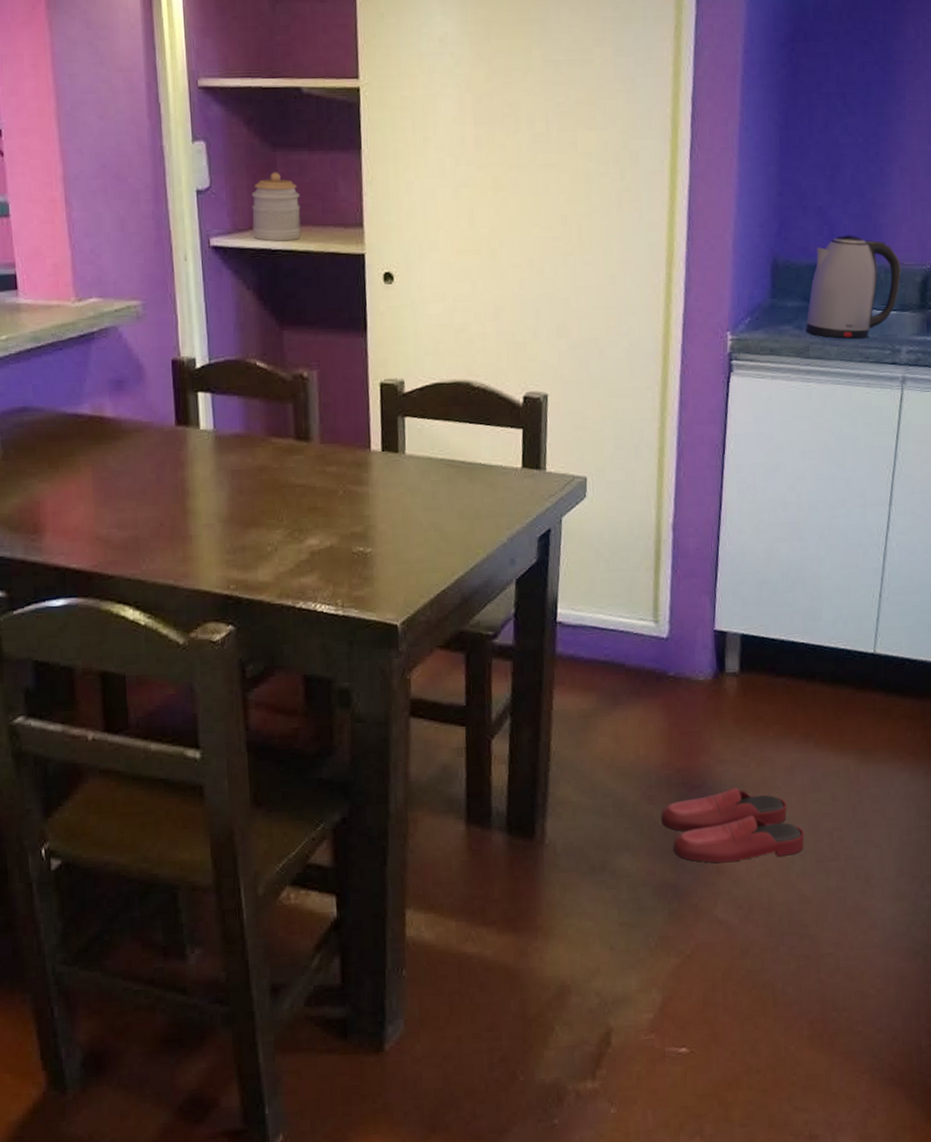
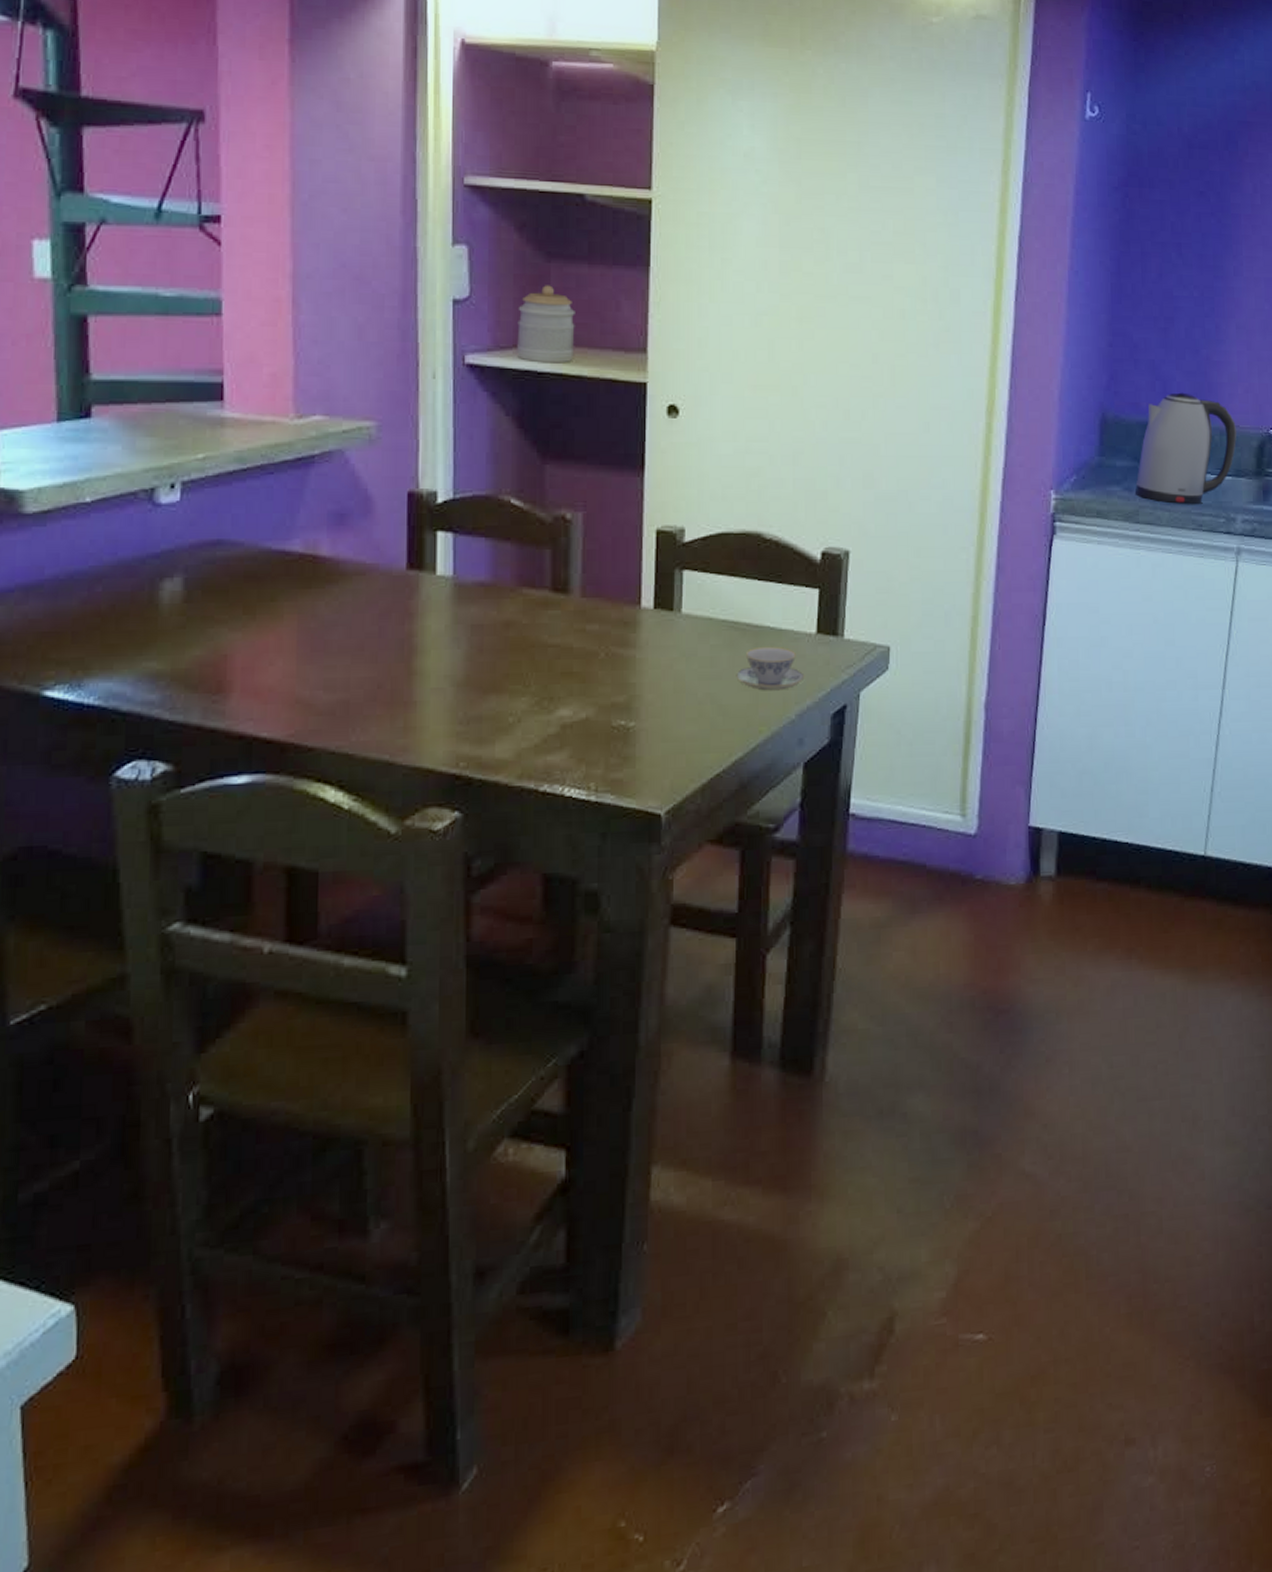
teacup: none [454,480,514,519] -> present [736,646,805,691]
slippers: present [661,787,805,864] -> none [962,1012,1126,1104]

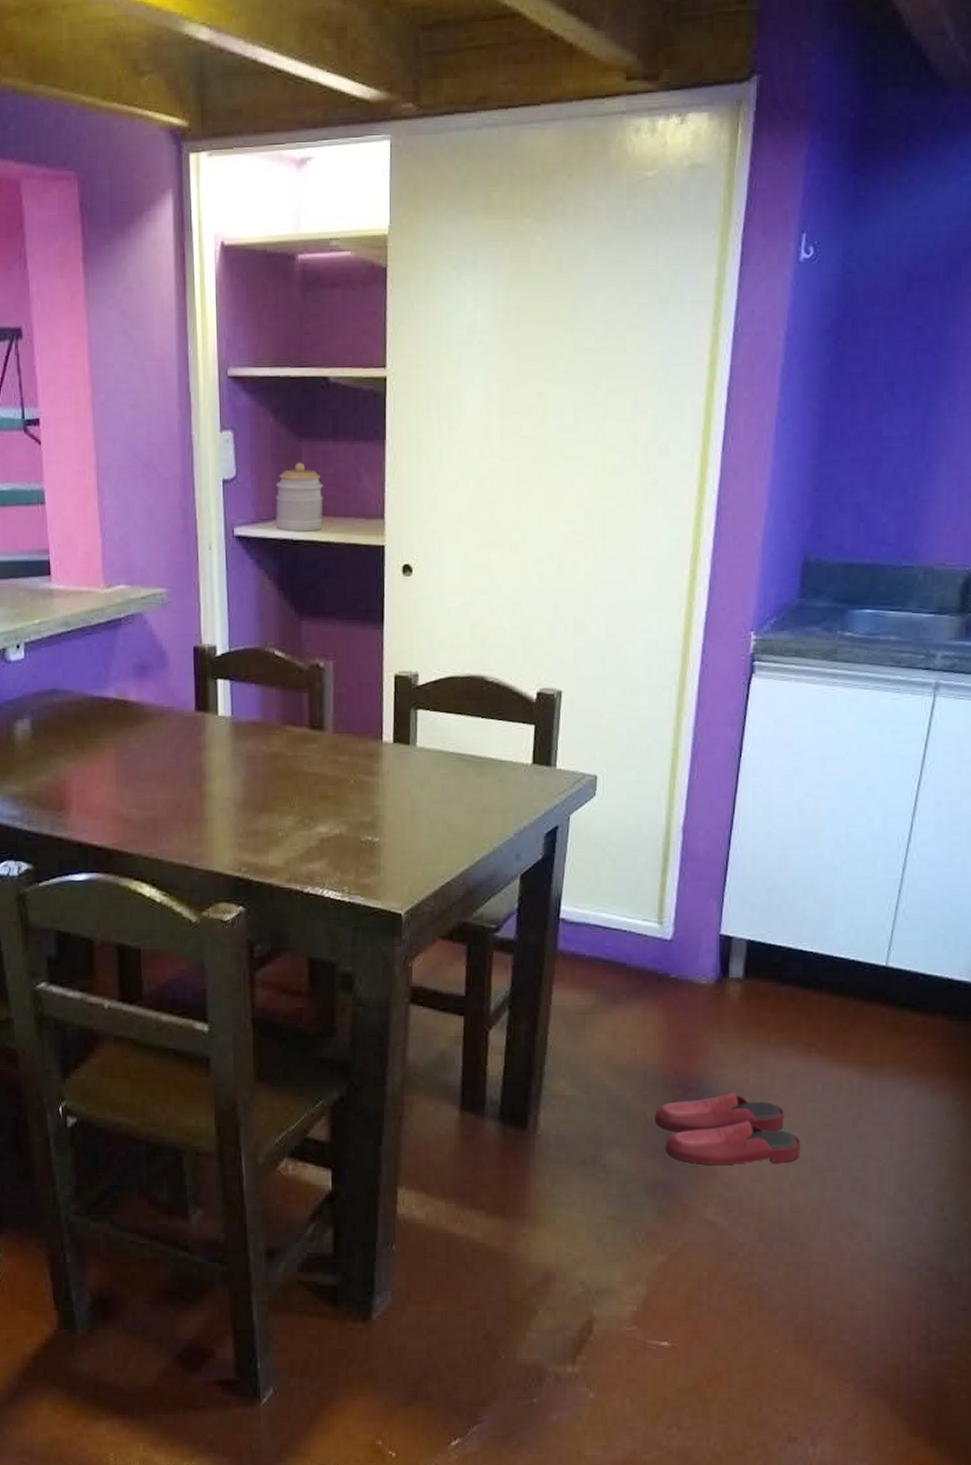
teacup: present [736,646,805,691] -> none [463,775,522,813]
slippers: none [962,1012,1126,1104] -> present [655,1092,802,1166]
kettle: present [1134,392,1237,505] -> none [833,533,943,643]

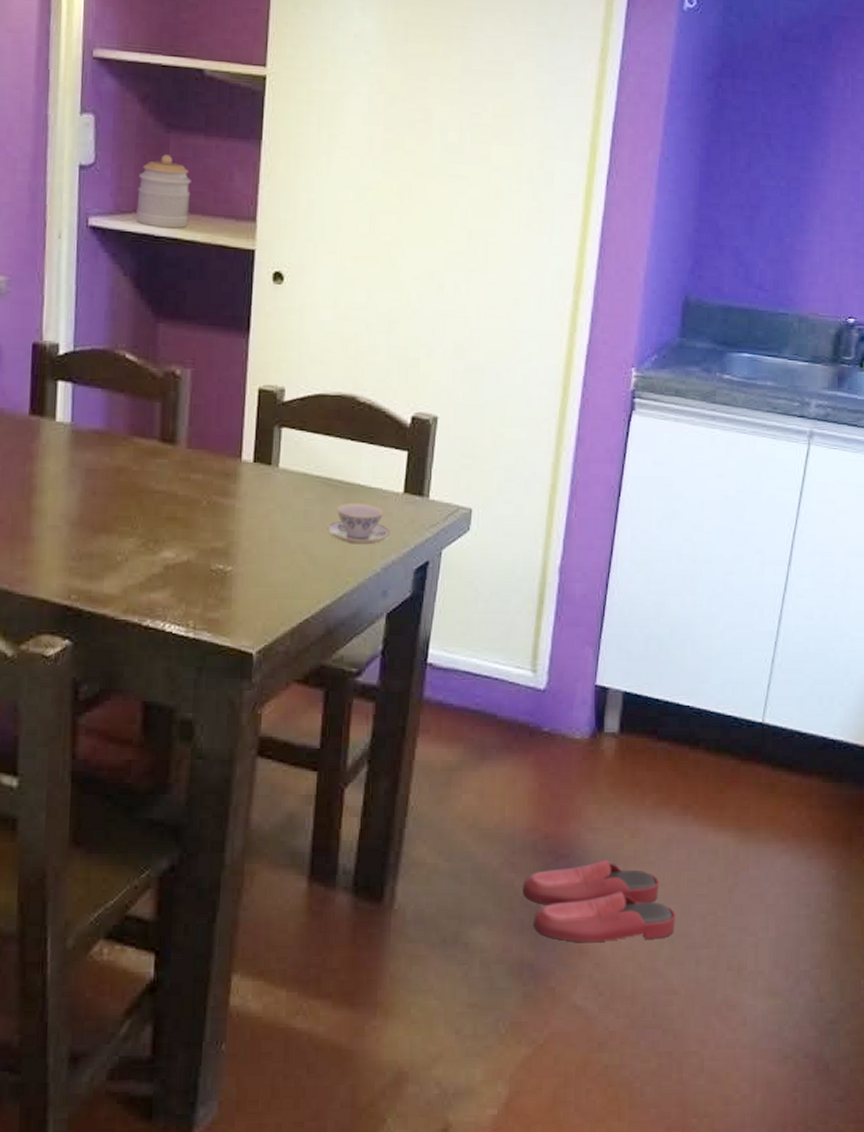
teacup: none [463,775,522,813] -> present [327,502,391,545]

